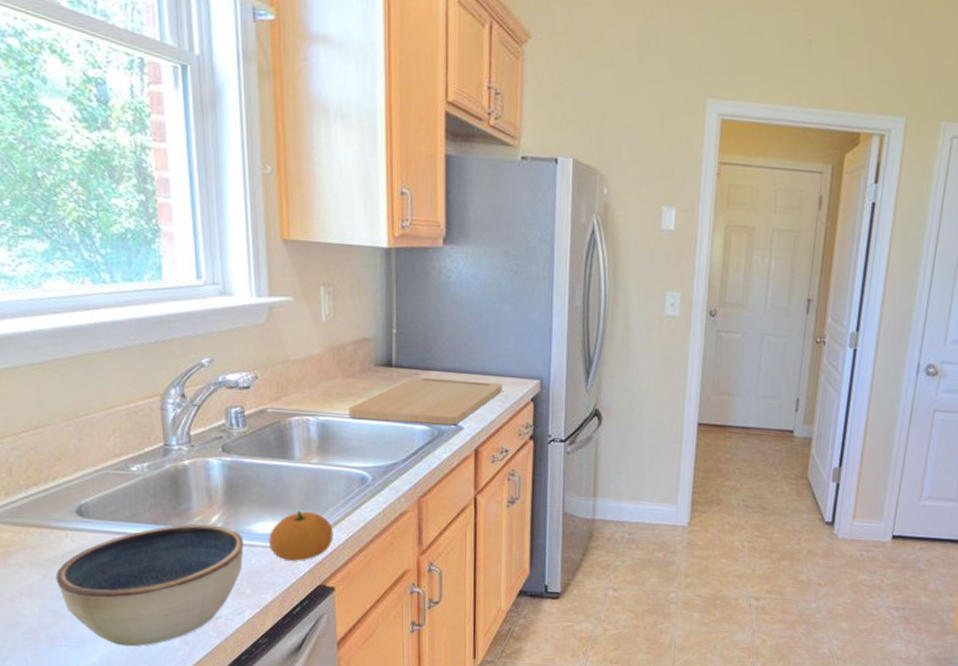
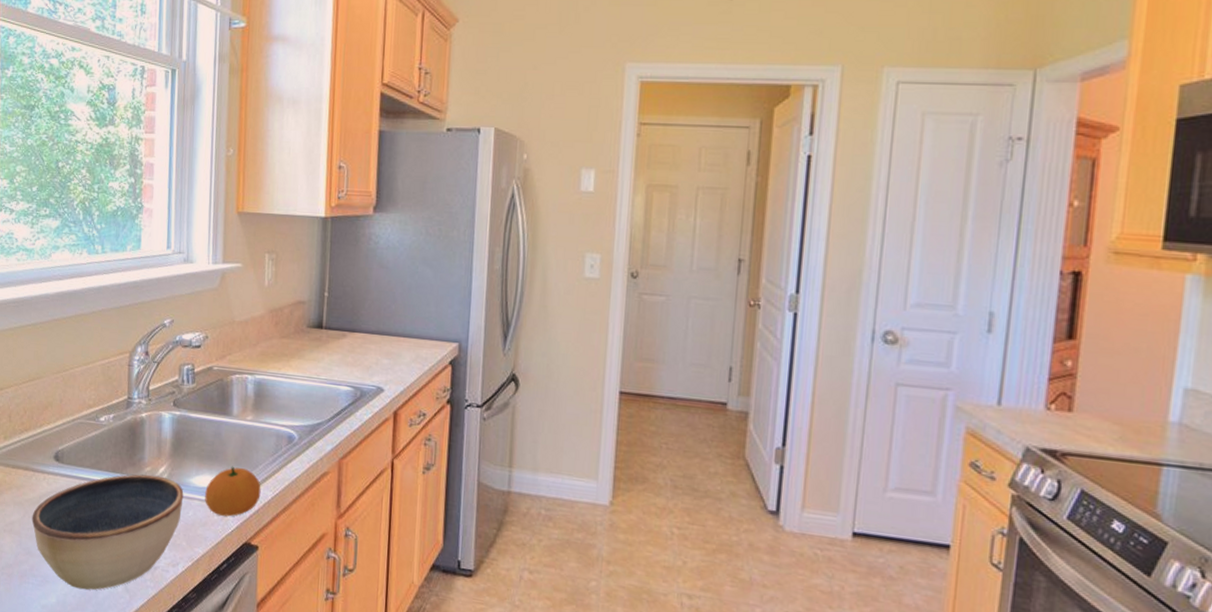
cutting board: present [349,376,503,426] -> none [282,338,423,387]

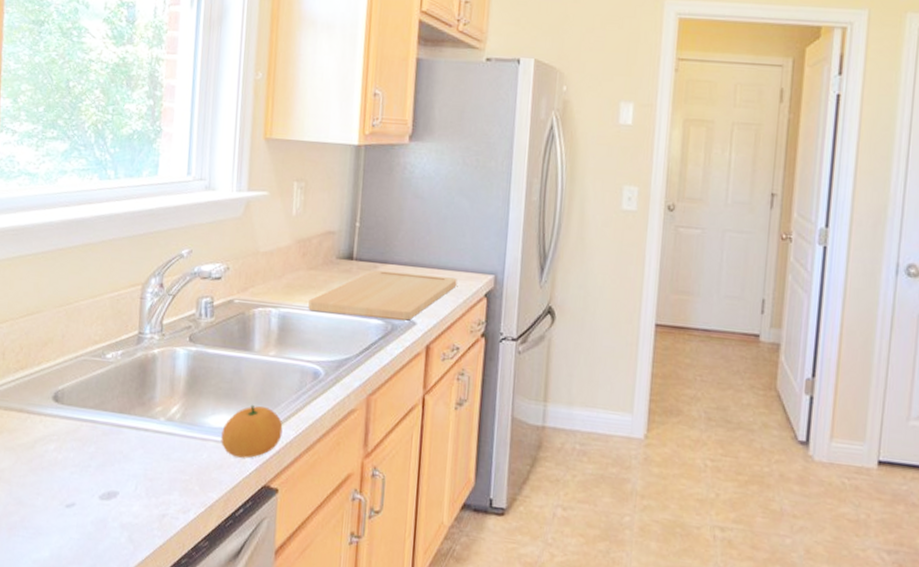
bowl: present [32,474,184,590] -> none [24,414,198,542]
cutting board: none [282,338,423,387] -> present [308,270,457,321]

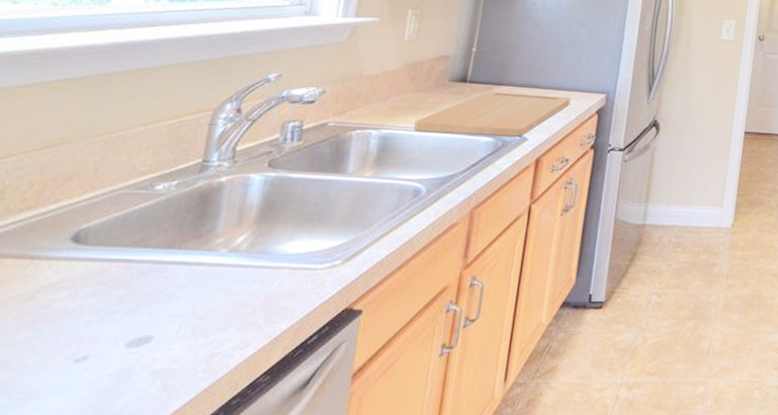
fruit: present [221,404,283,459] -> none [296,227,374,283]

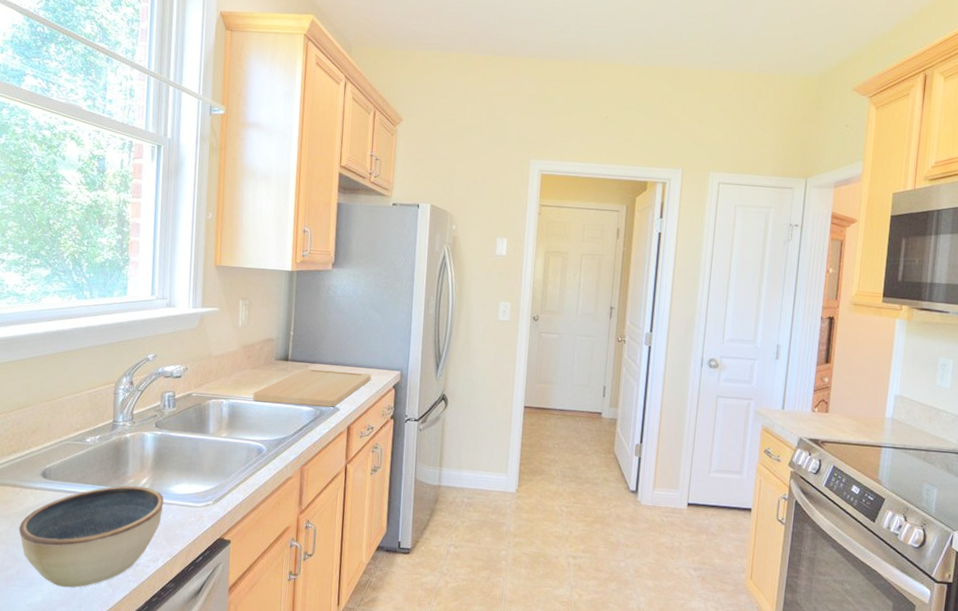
bowl: none [16,246,269,399] -> present [18,486,164,588]

